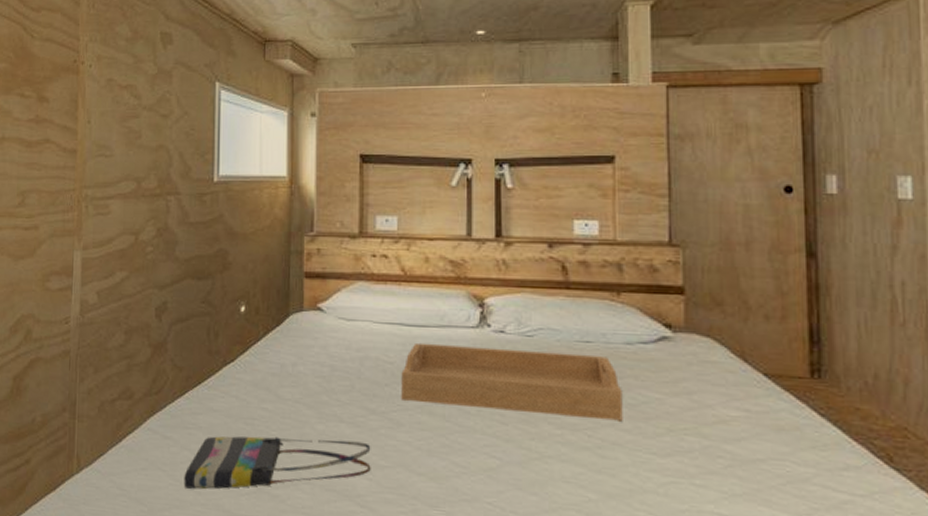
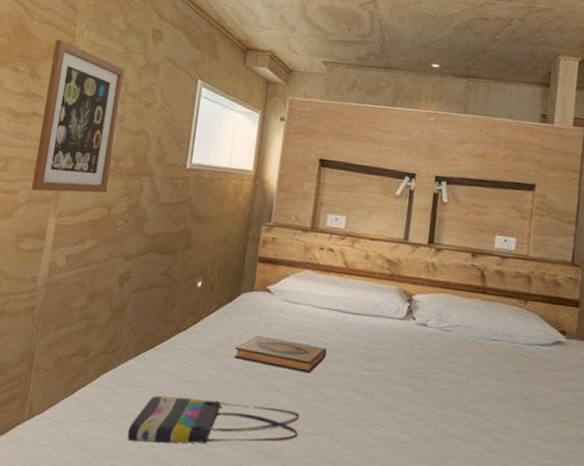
wall art: none [53,57,137,224] -> present [31,39,126,193]
hardback book: none [290,361,392,398] -> present [234,336,327,374]
serving tray: present [401,342,623,421] -> none [331,328,520,410]

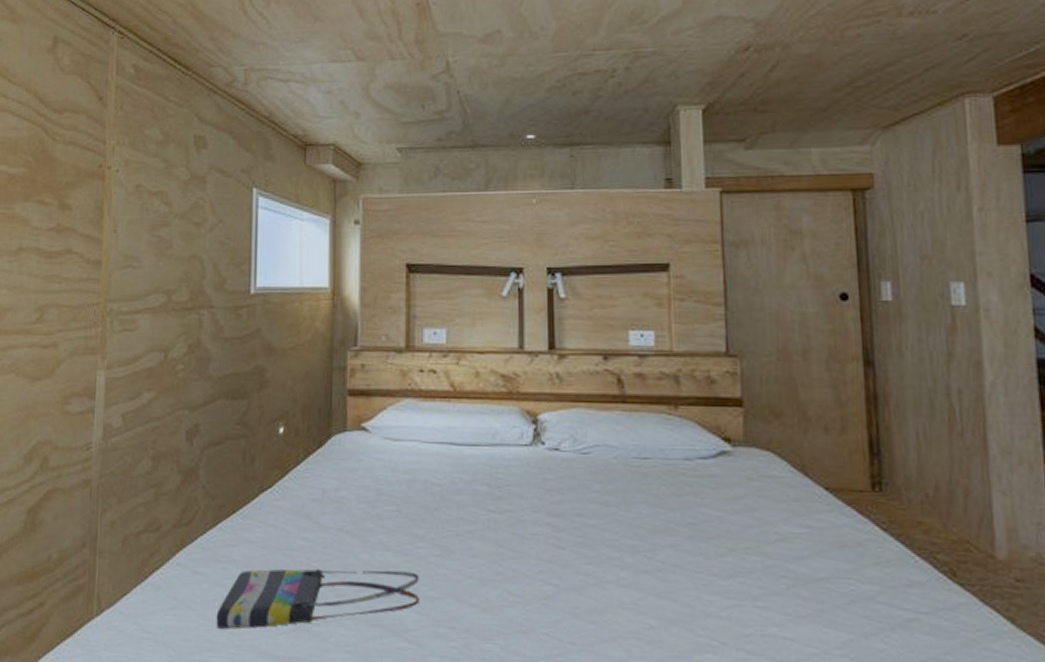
wall art: present [31,39,126,193] -> none [74,162,168,342]
hardback book: present [234,336,327,374] -> none [332,485,442,524]

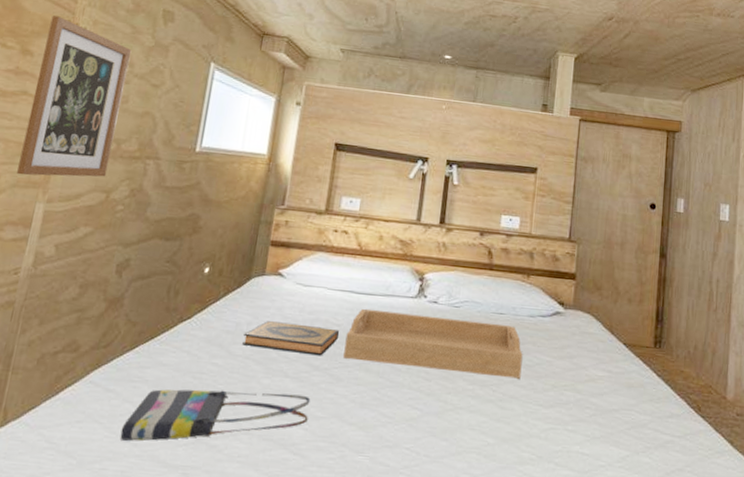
wall art: none [74,162,168,342] -> present [17,15,132,177]
hardback book: none [332,485,442,524] -> present [242,321,339,356]
serving tray: none [451,463,683,542] -> present [343,308,523,379]

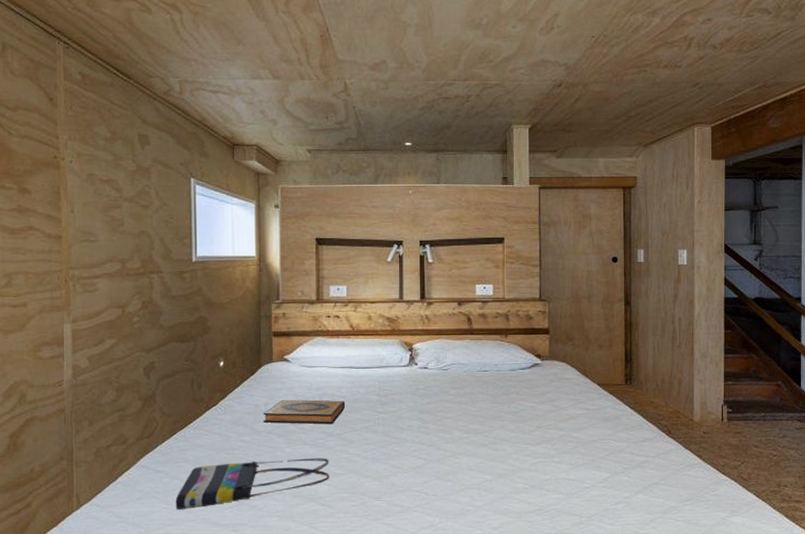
wall art: present [17,15,132,177] -> none [39,153,118,301]
serving tray: present [343,308,523,379] -> none [351,380,509,425]

